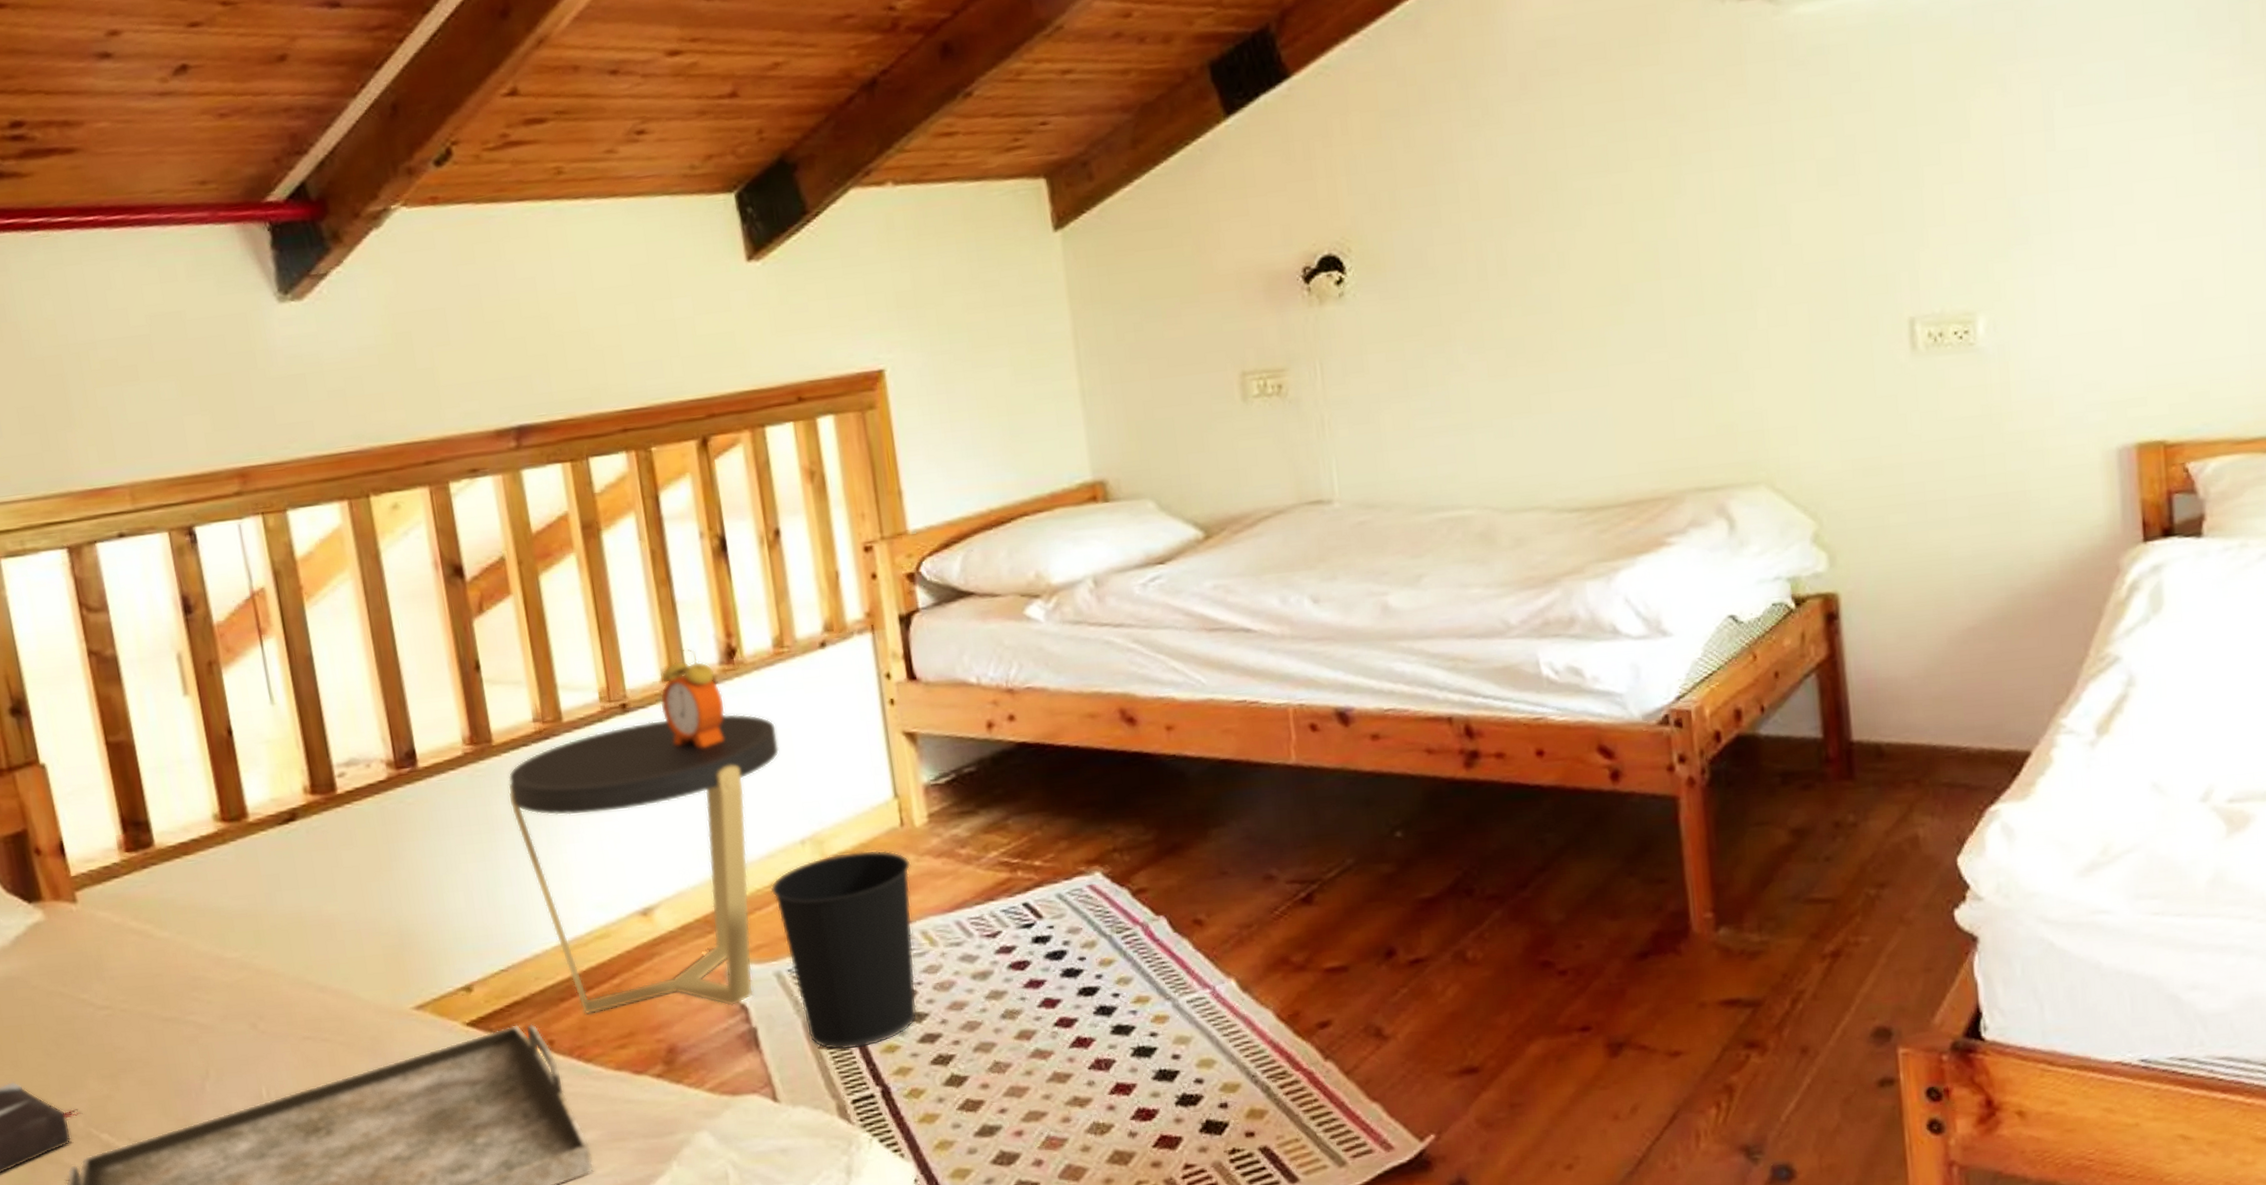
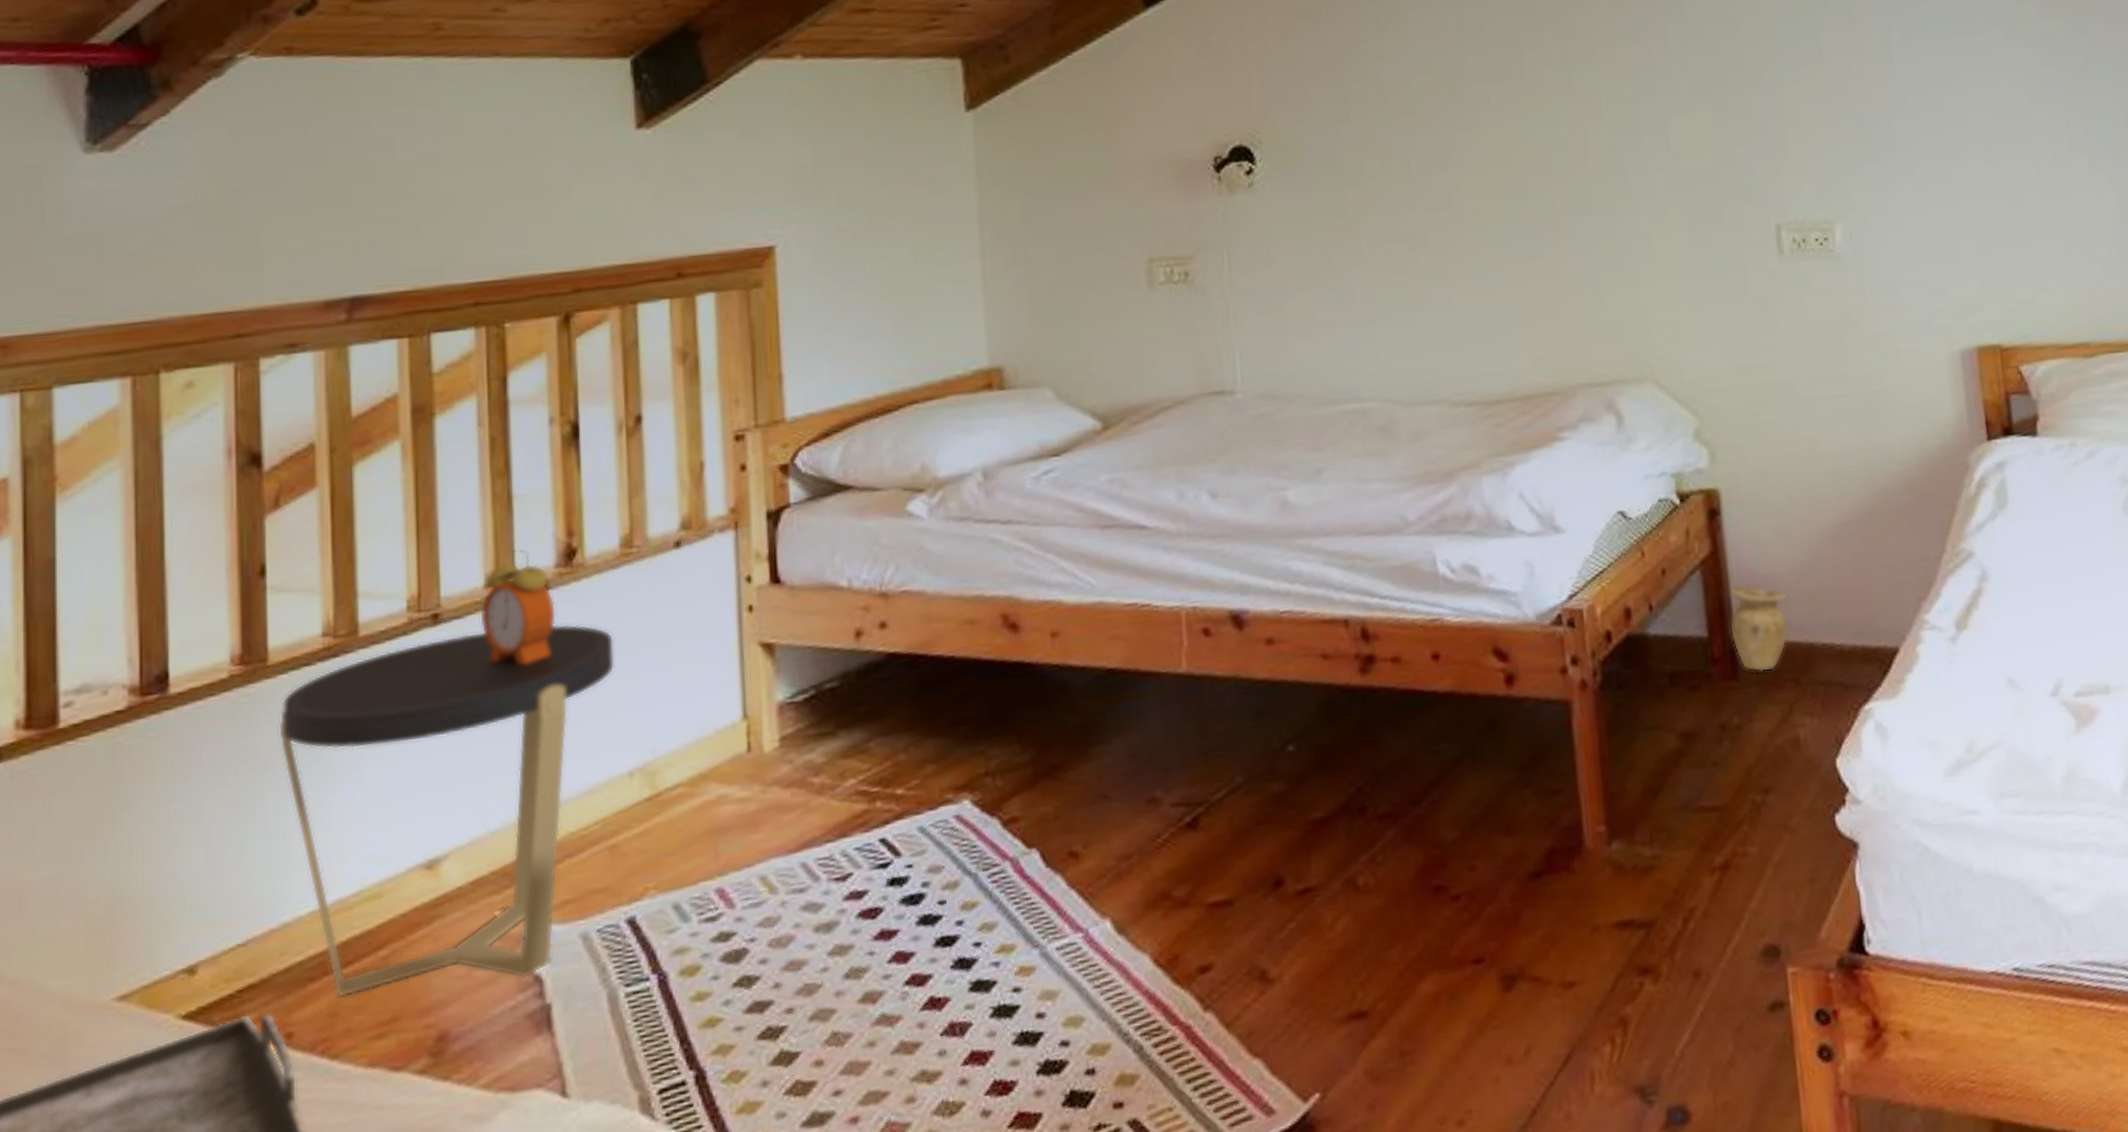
wastebasket: present [770,850,917,1050] -> none [586,781,755,1028]
vase: none [1846,688,1911,773] -> present [1729,585,1789,672]

